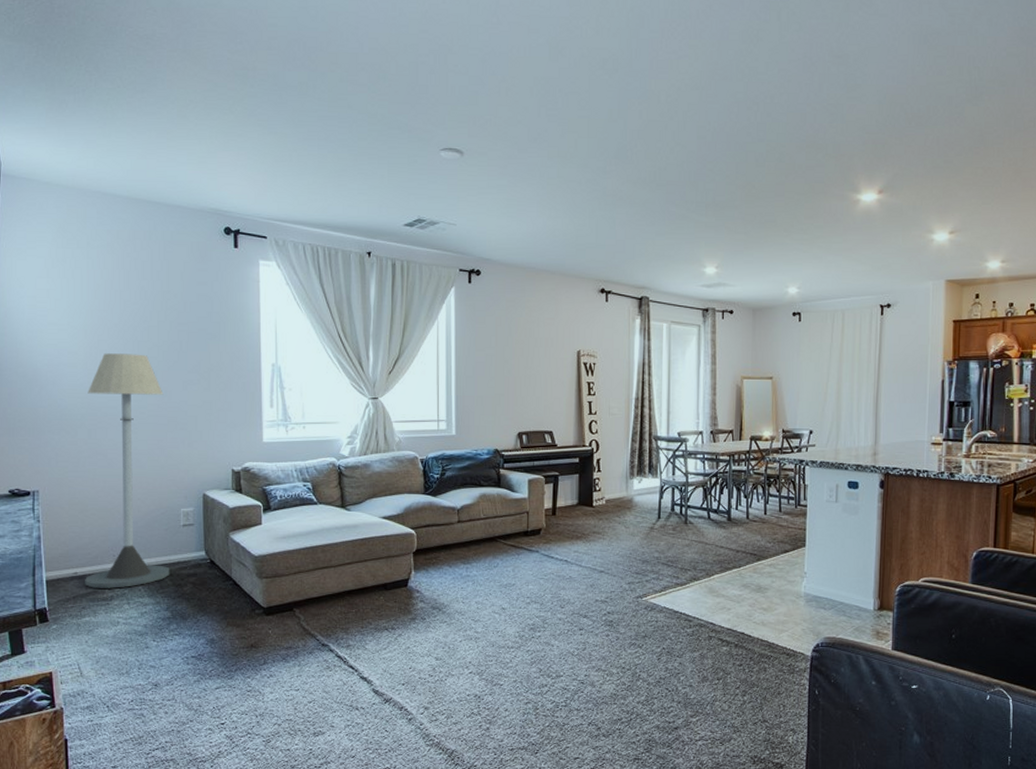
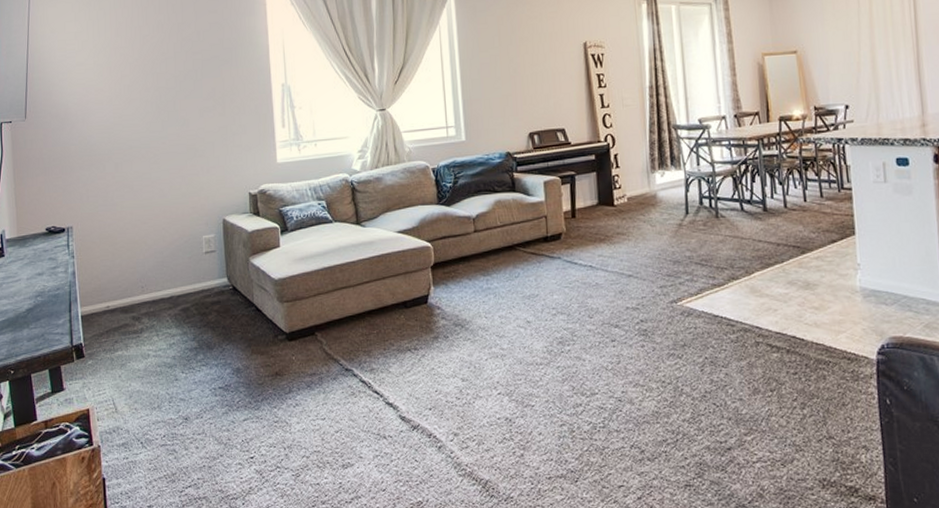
floor lamp: present [85,353,170,588] -> none [113,86,195,321]

